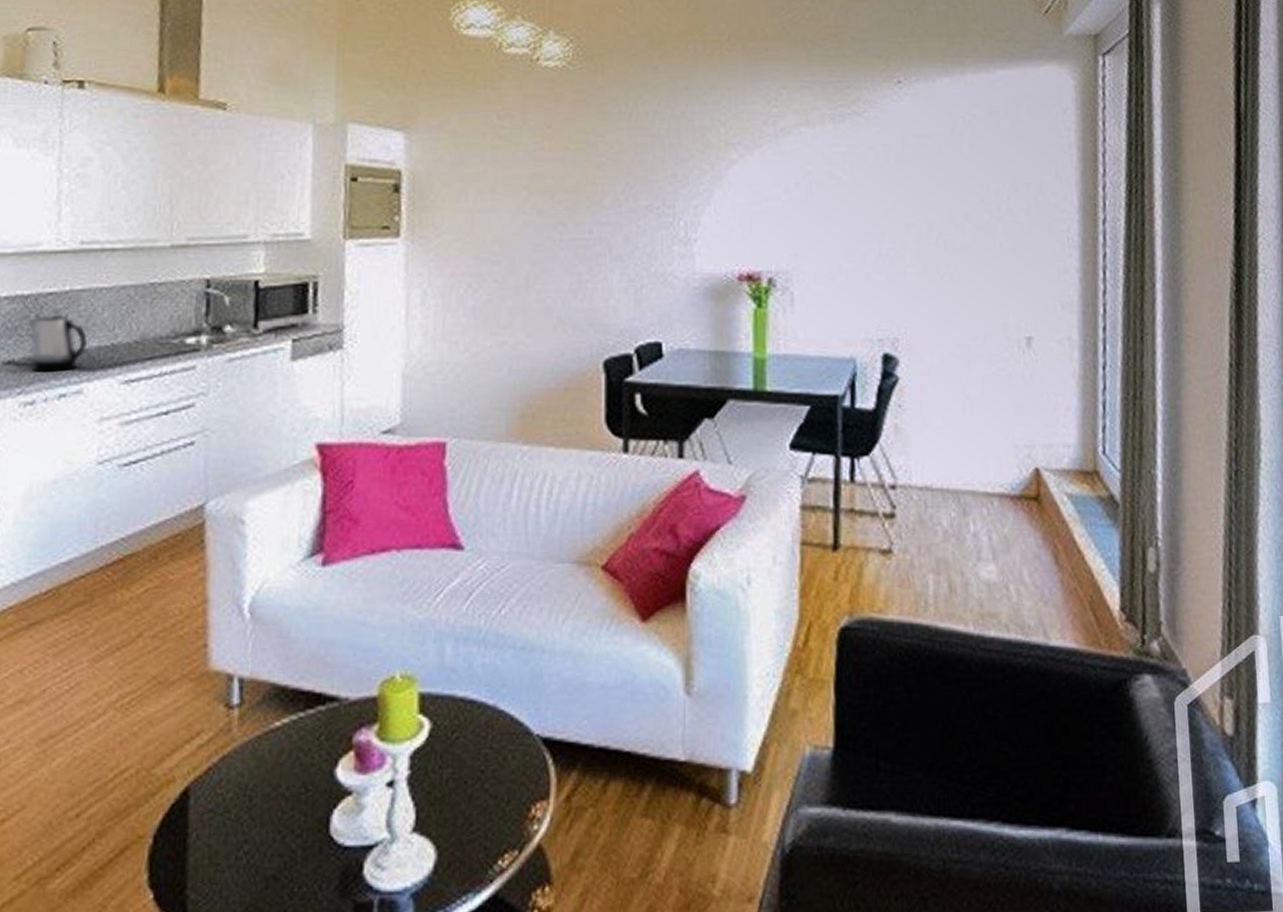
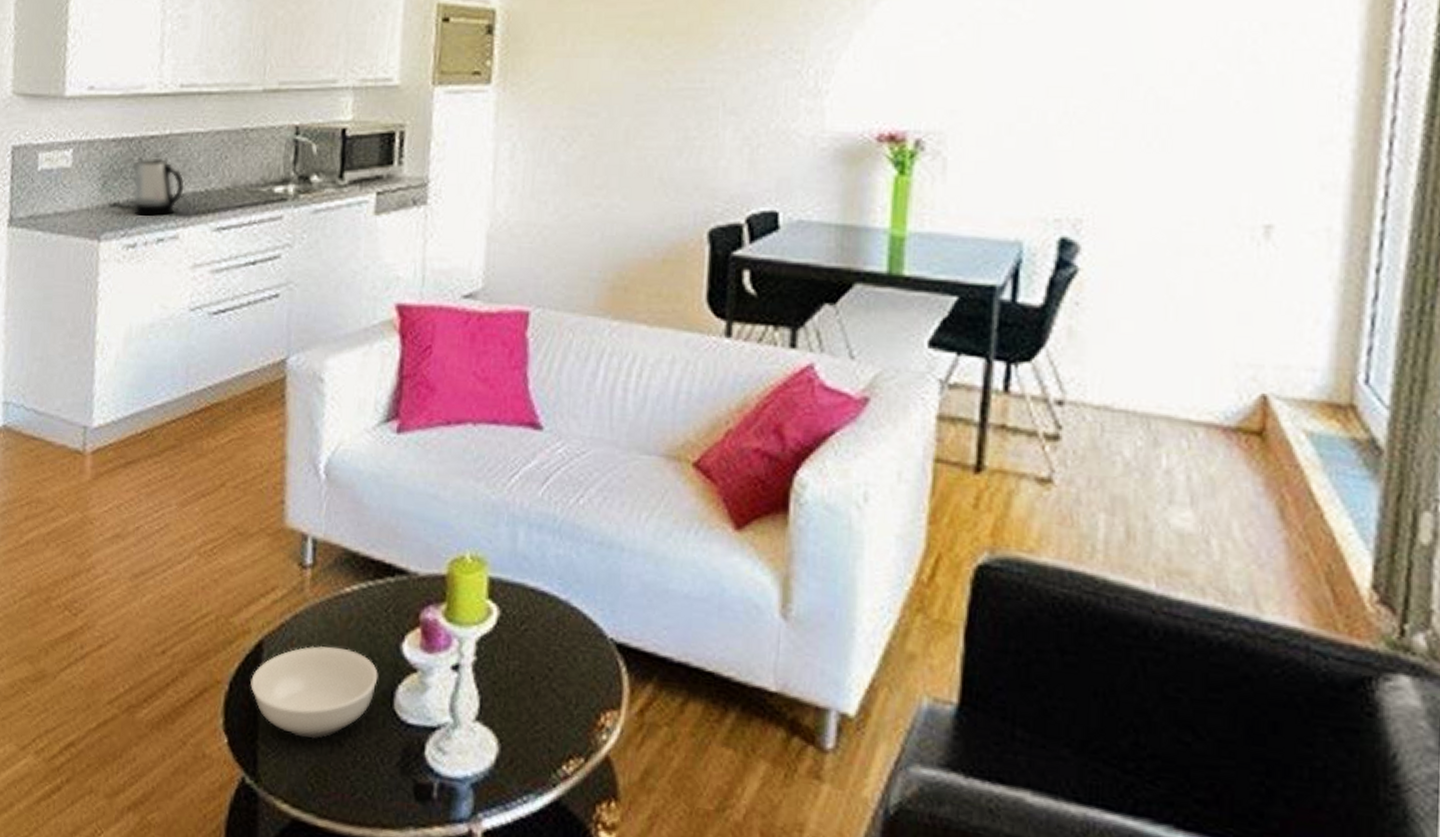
bowl: none [177,781,313,878] -> present [250,645,378,739]

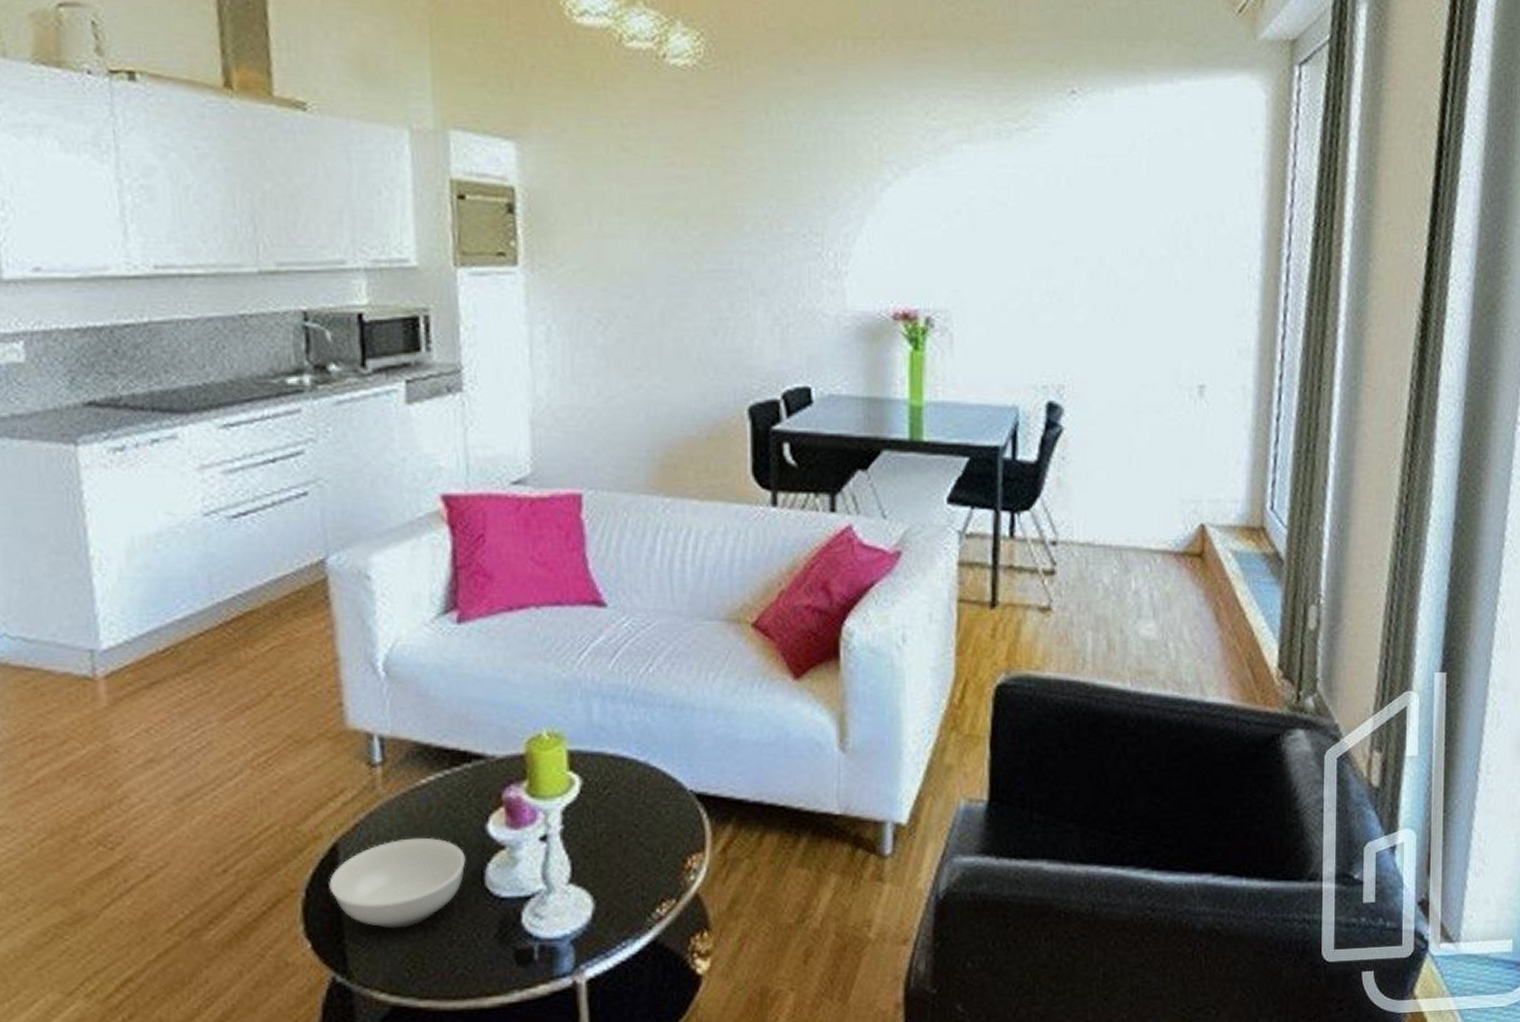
kettle: present [133,157,185,217] -> none [107,349,176,416]

